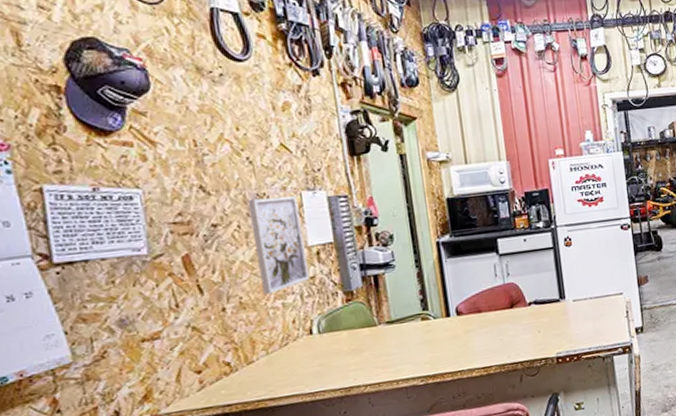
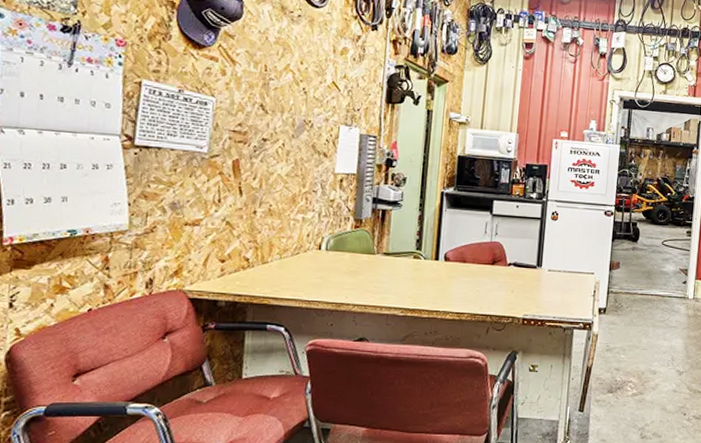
wall art: present [247,196,309,295] -> none [289,123,336,208]

